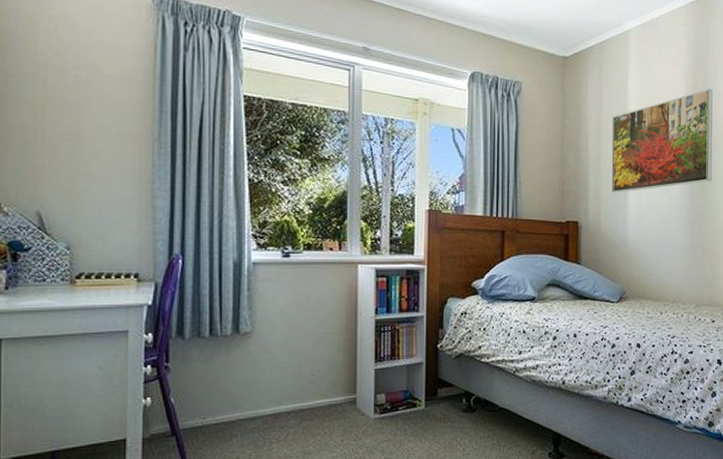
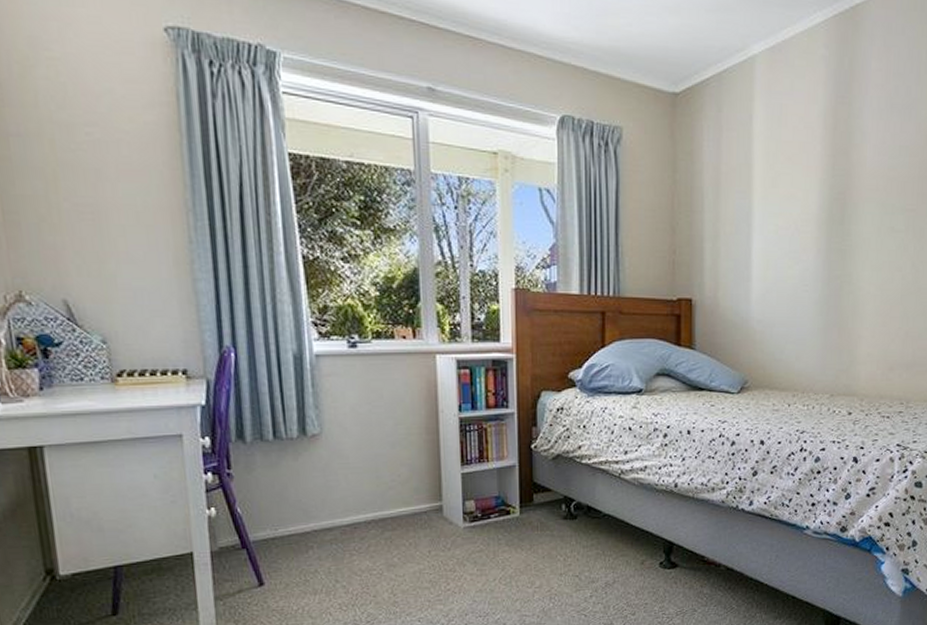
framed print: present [611,89,713,193] -> none [731,129,858,263]

